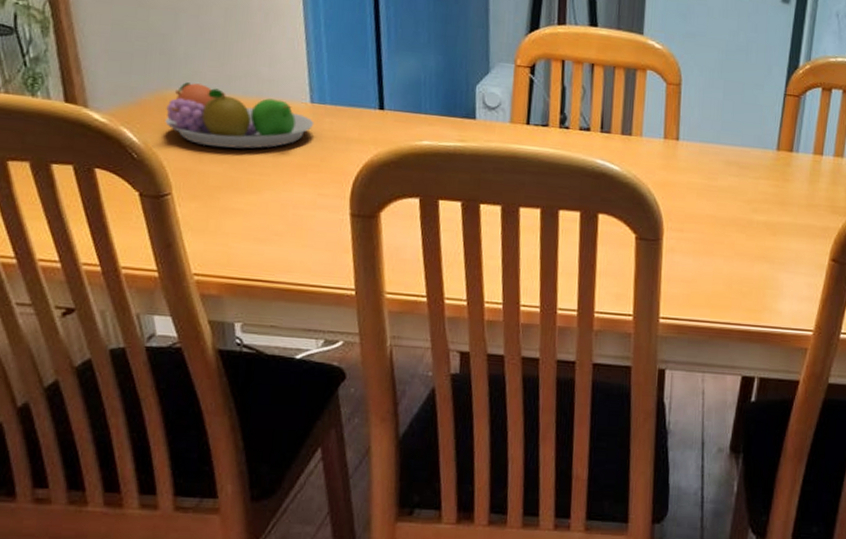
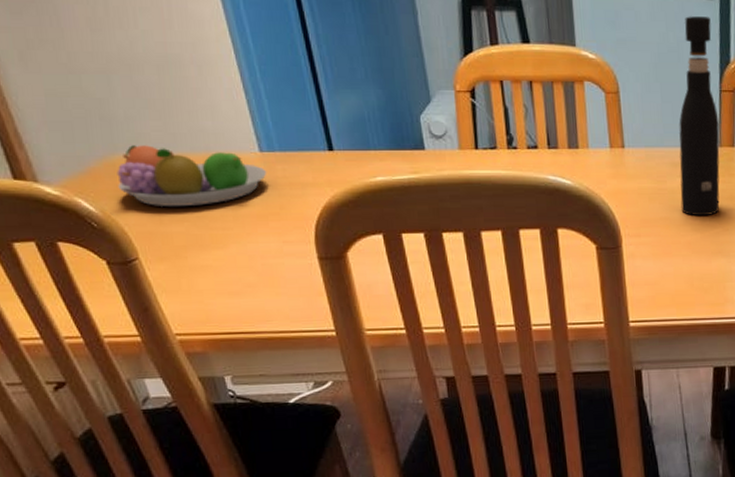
pepper grinder: none [729,17,784,219] -> present [679,16,720,217]

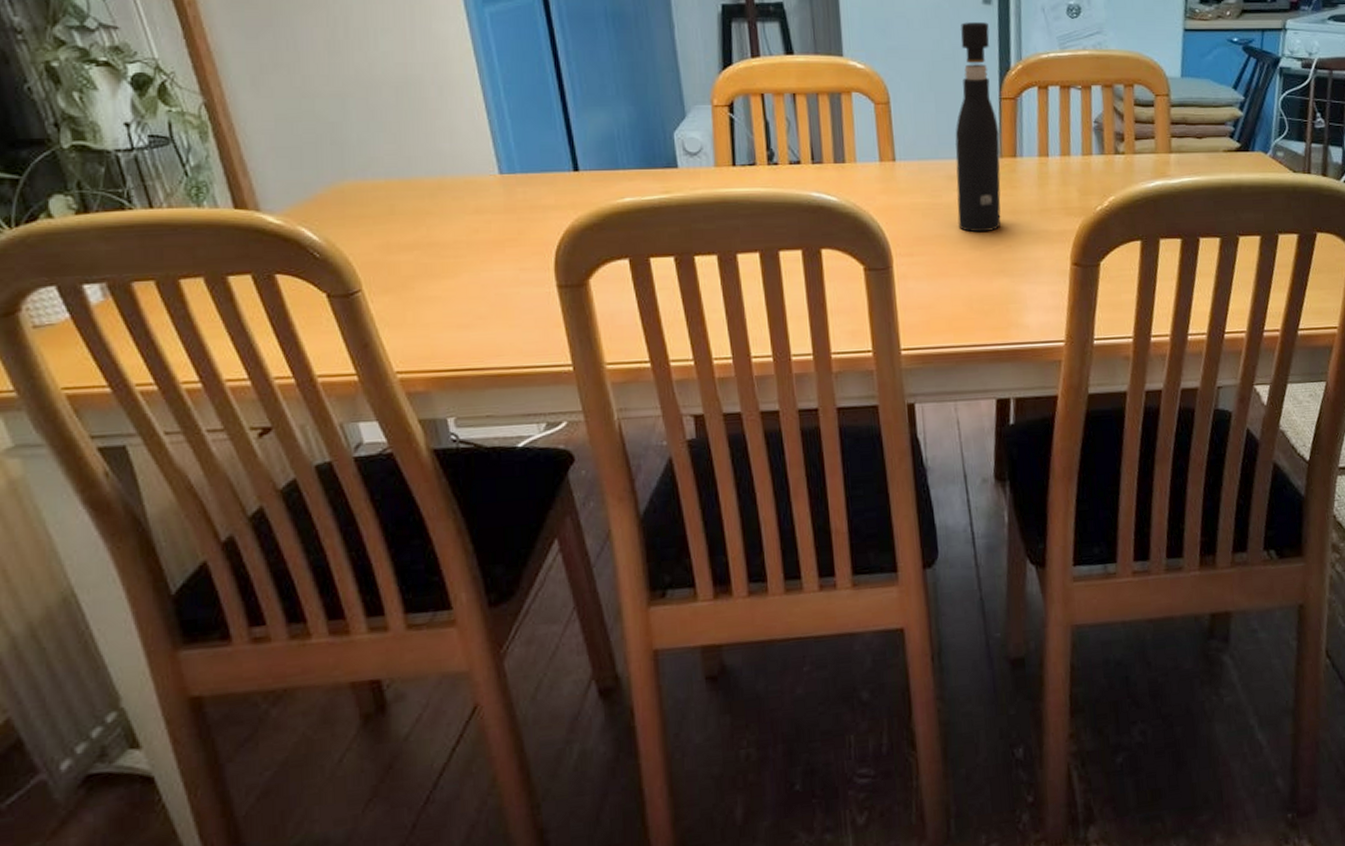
fruit bowl: present [117,145,267,206] -> none [345,170,506,234]

